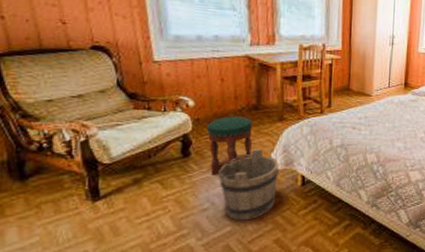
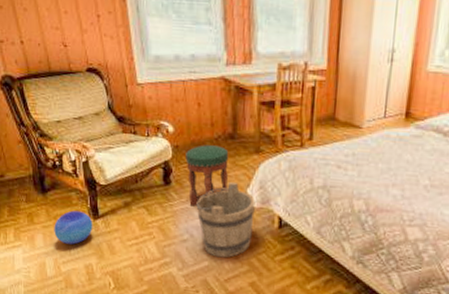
decorative ball: none [35,195,92,234] -> present [54,210,93,245]

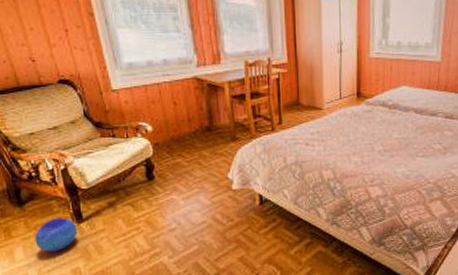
stool: present [185,145,229,207] -> none [166,139,210,197]
bucket: present [196,182,255,258] -> none [181,170,237,240]

